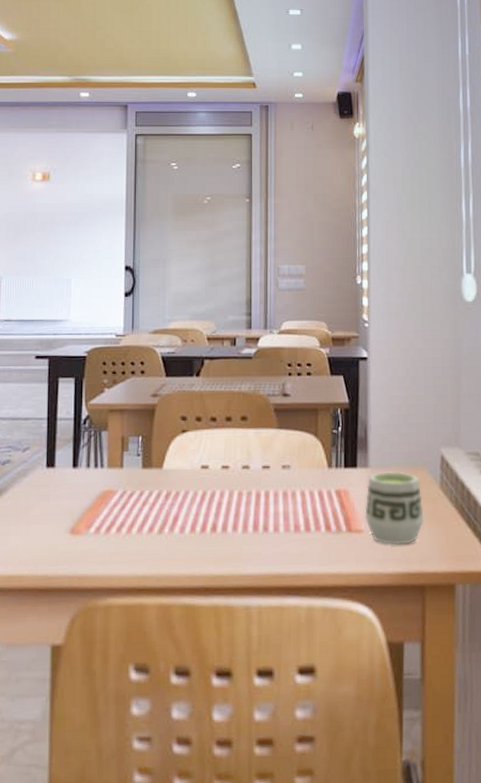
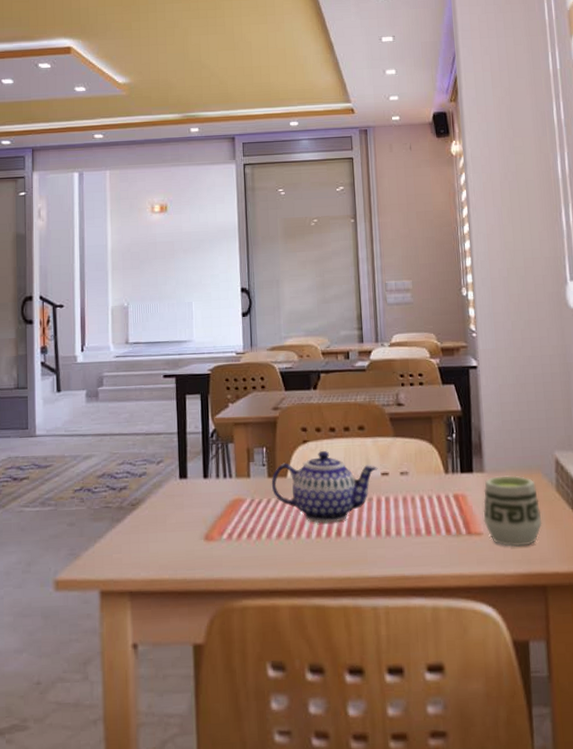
teapot: none [145,441,259,518] -> present [271,450,378,524]

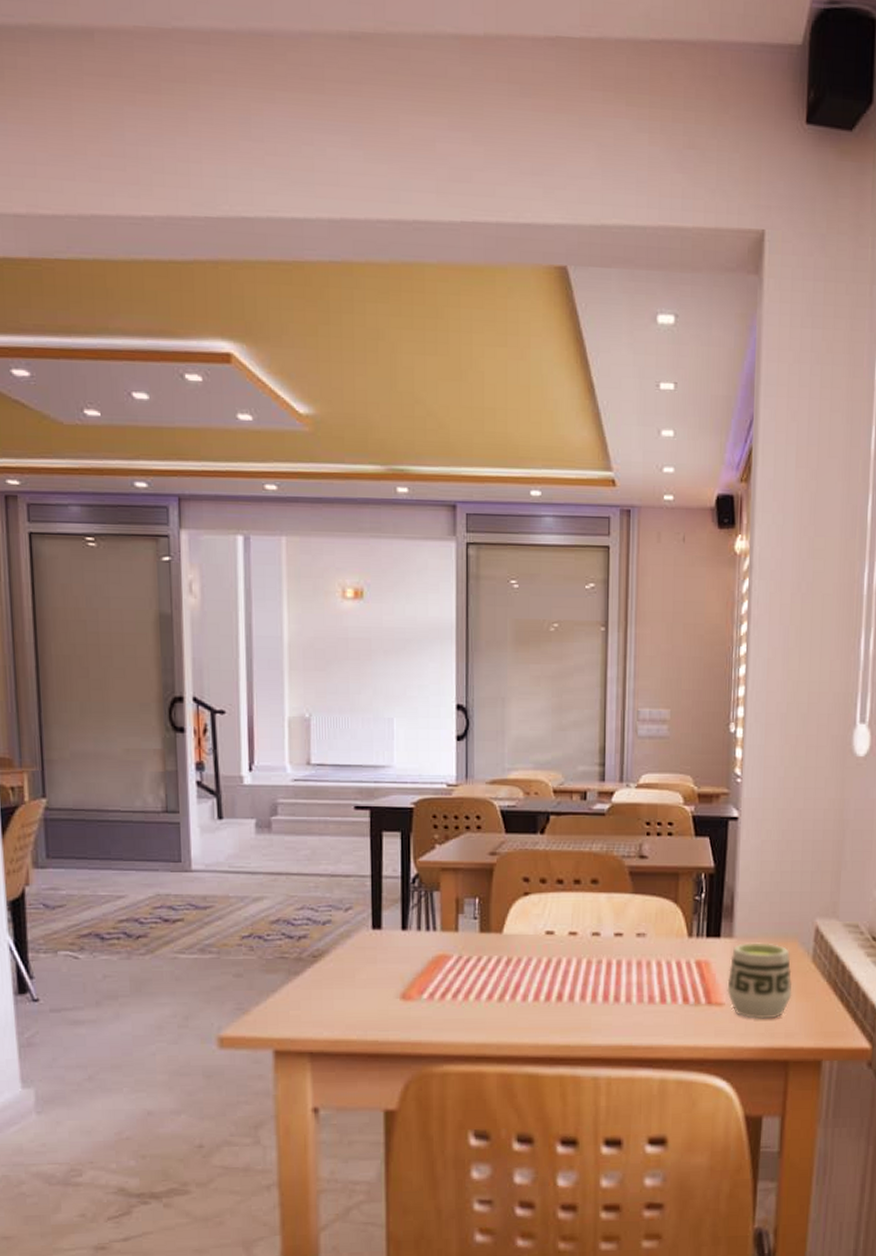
teapot: present [271,450,378,524] -> none [483,904,611,986]

